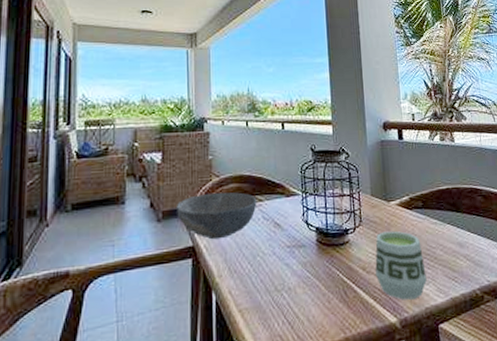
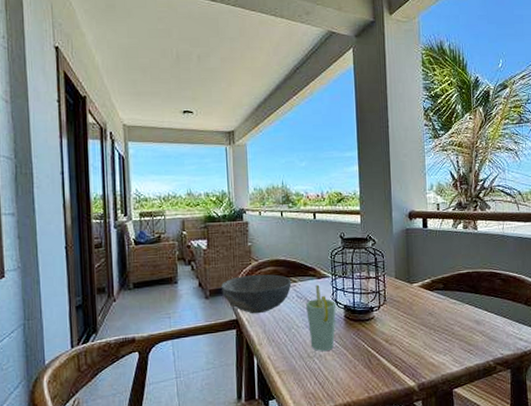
cup: none [273,203,308,284] -> present [306,284,337,352]
cup: present [375,230,427,300] -> none [396,309,444,368]

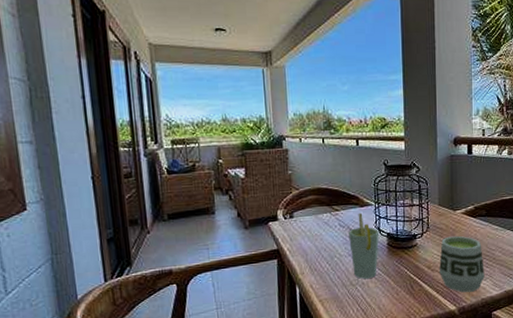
bowl: present [222,274,292,314] -> none [261,203,334,244]
cup: none [396,309,444,368] -> present [438,235,485,293]

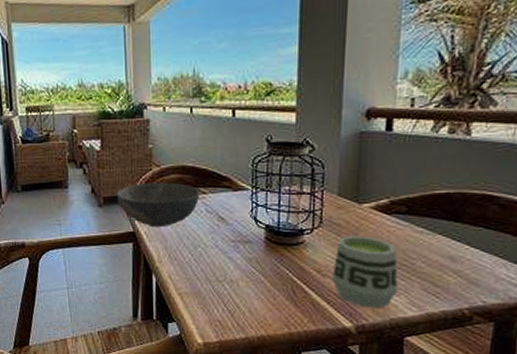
bowl: none [261,203,334,244] -> present [117,182,200,228]
cup: present [349,213,380,280] -> none [217,198,256,277]

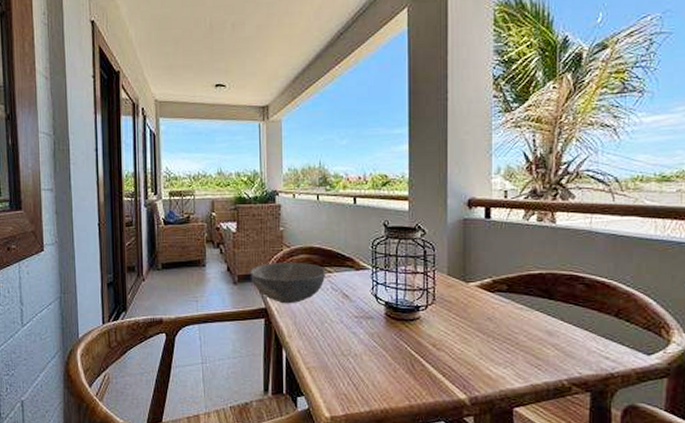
cup: present [331,235,398,308] -> none [445,312,504,380]

